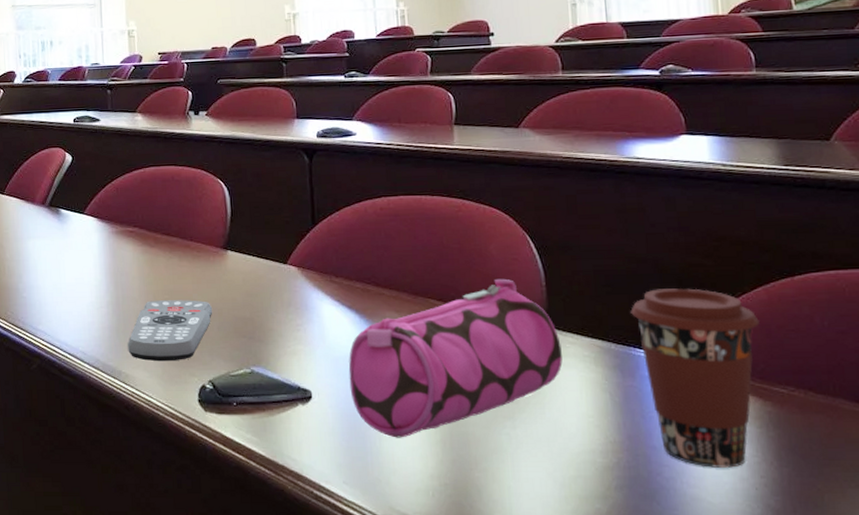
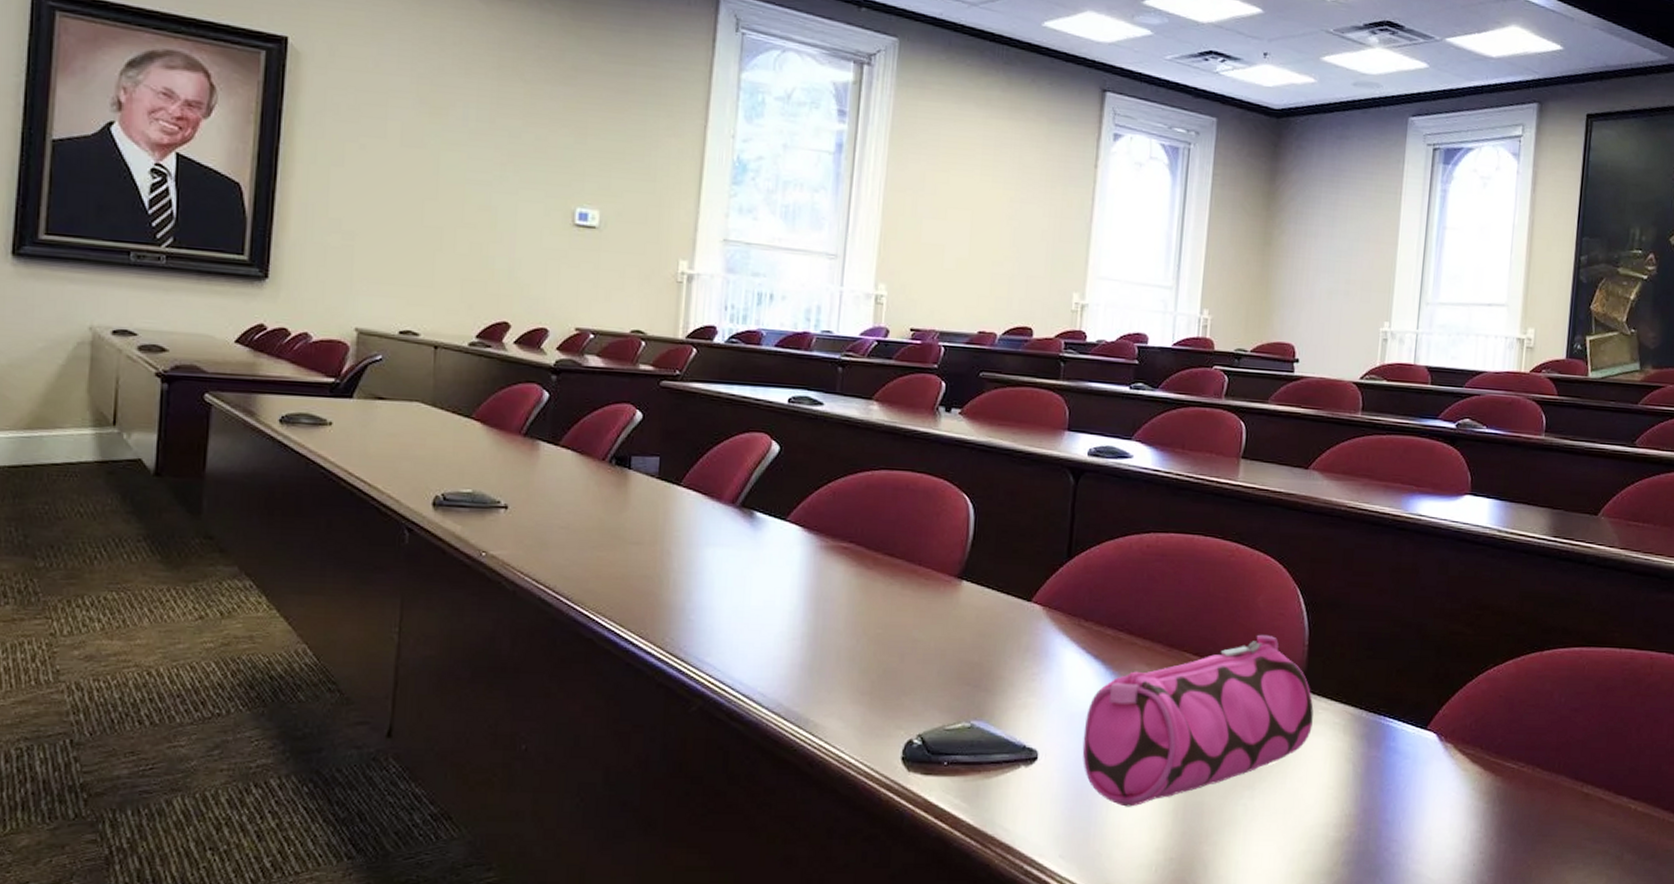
remote control: present [128,300,213,362] -> none [821,634,935,710]
coffee cup: present [630,287,759,468] -> none [1387,655,1505,843]

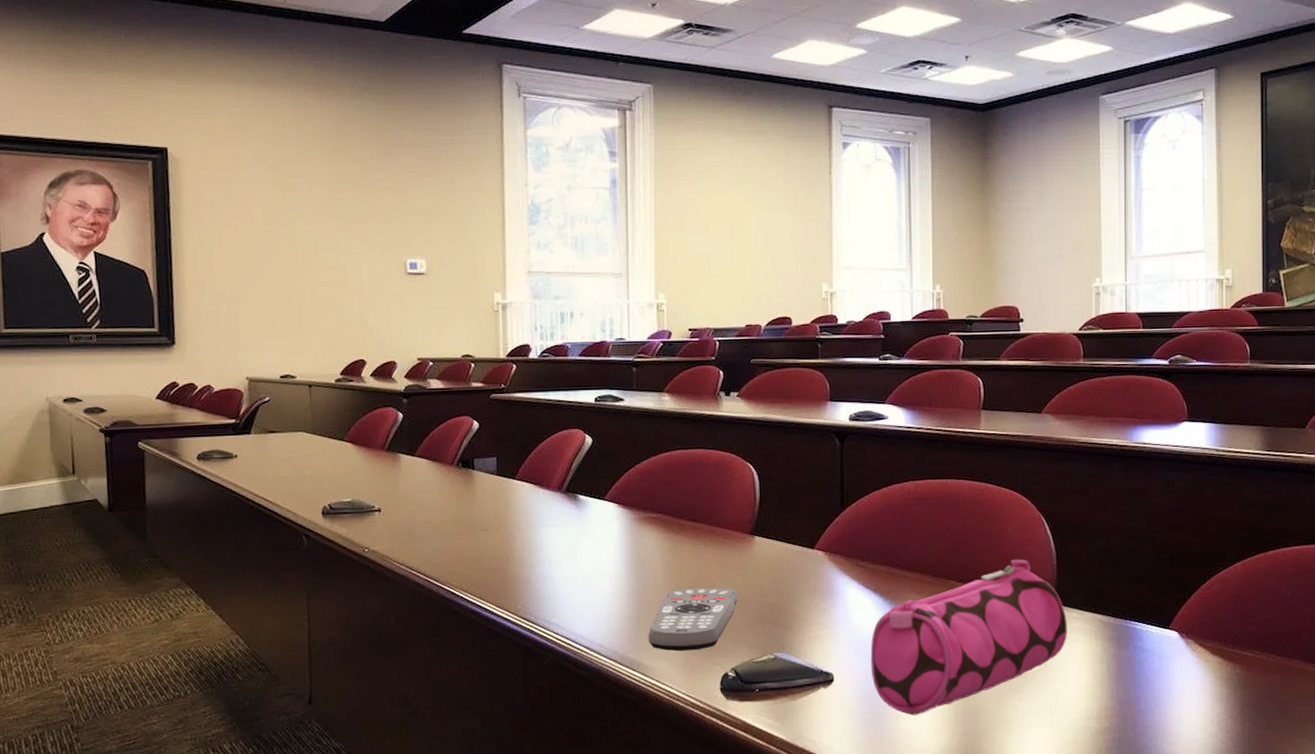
remote control: none [821,634,935,710] -> present [648,587,738,652]

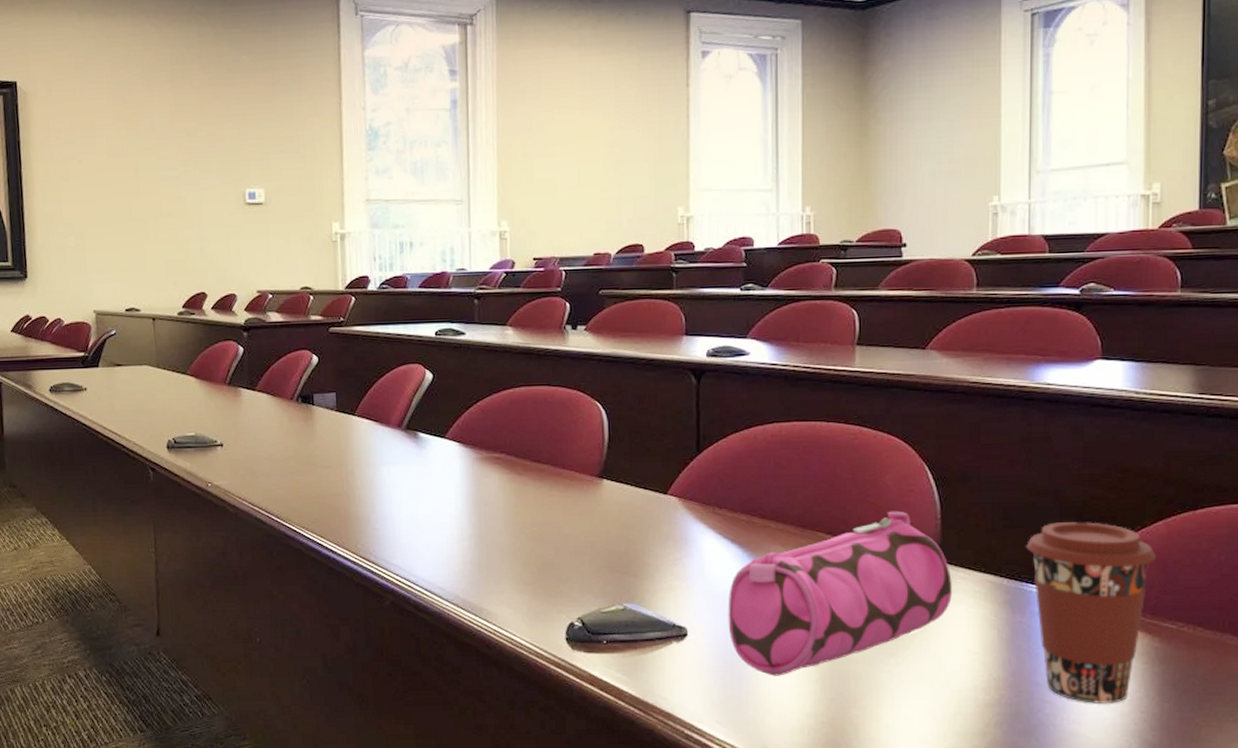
remote control: present [648,587,738,652] -> none [491,532,585,598]
coffee cup: none [1129,564,1236,726] -> present [1026,521,1156,703]

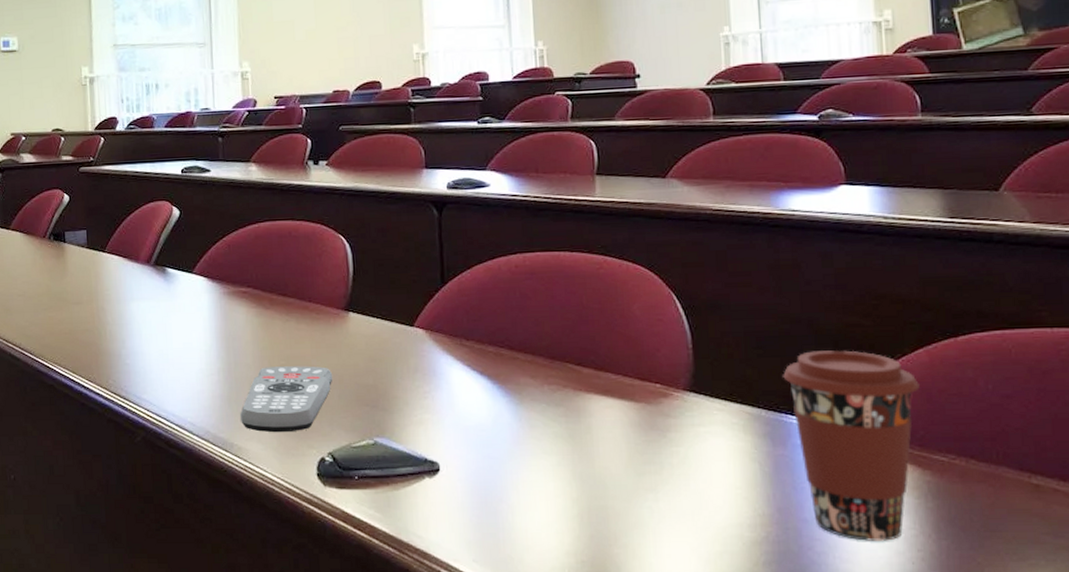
remote control: none [491,532,585,598] -> present [240,366,333,433]
pencil case: present [728,511,952,676] -> none [479,341,709,513]

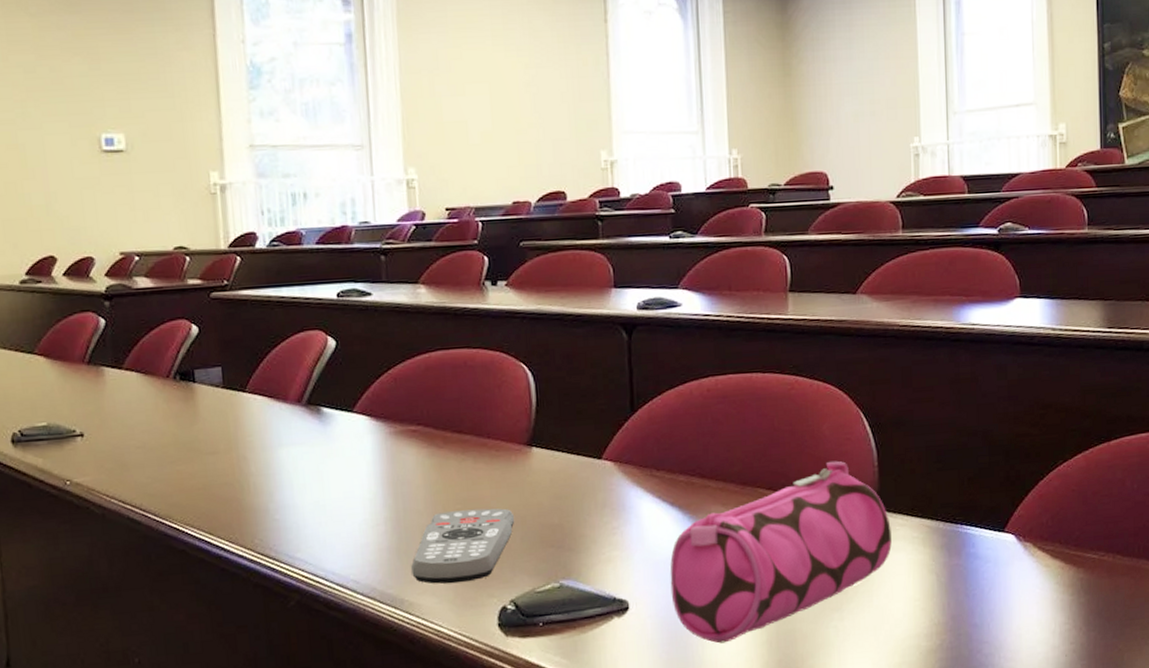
pencil case: none [479,341,709,513] -> present [670,460,892,644]
coffee cup: present [783,349,920,541] -> none [959,459,1077,640]

